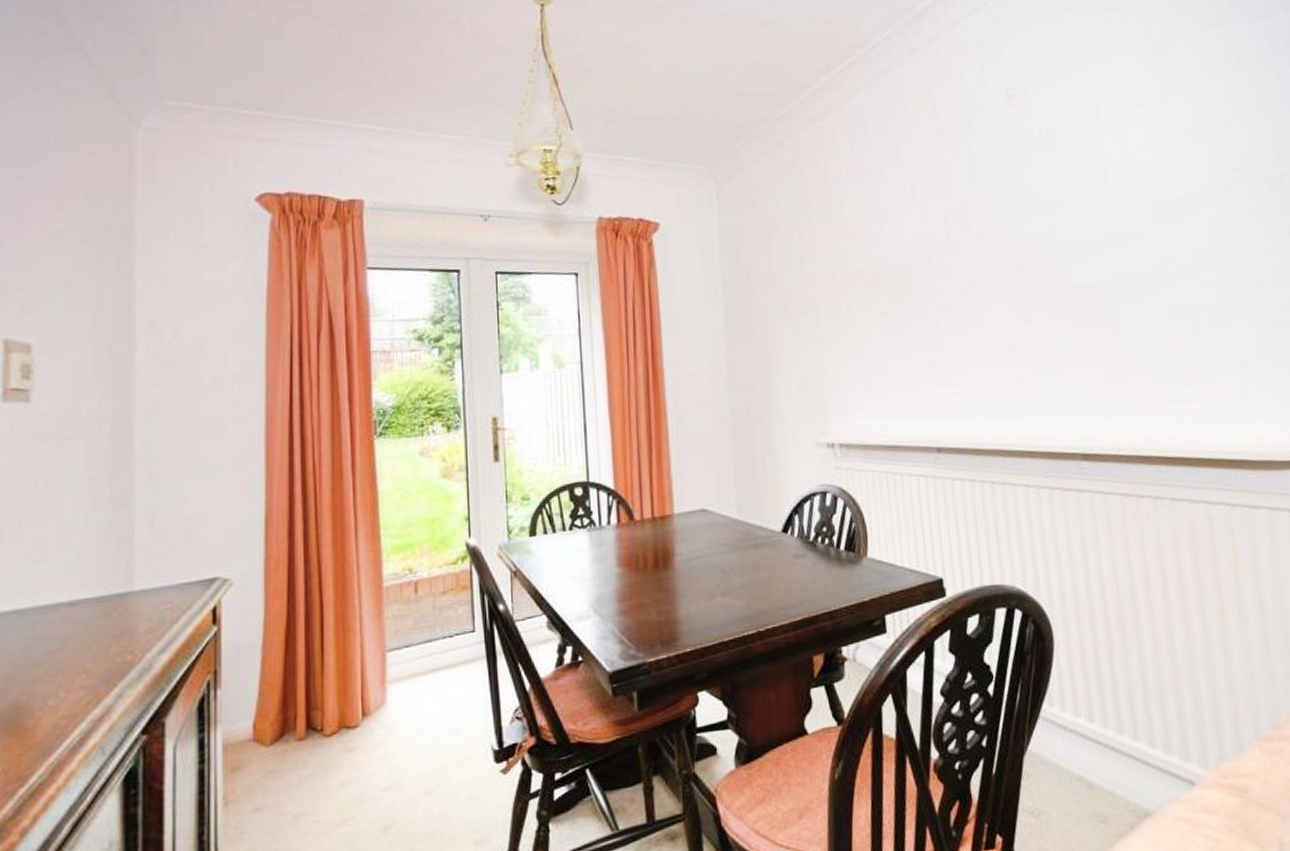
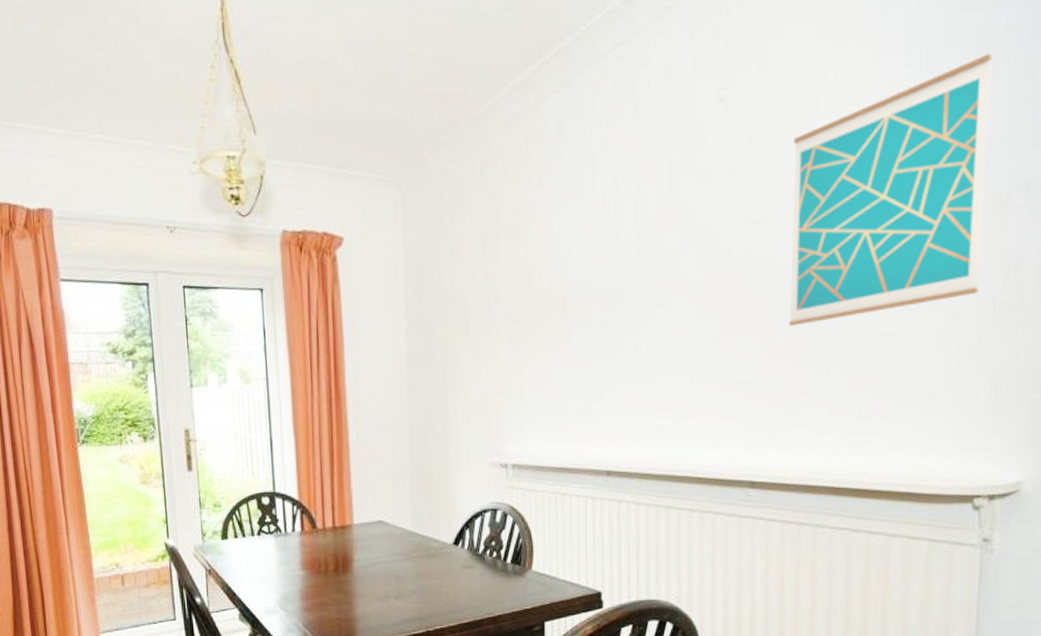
wall art: none [1080,60,1271,299] -> present [789,54,993,326]

